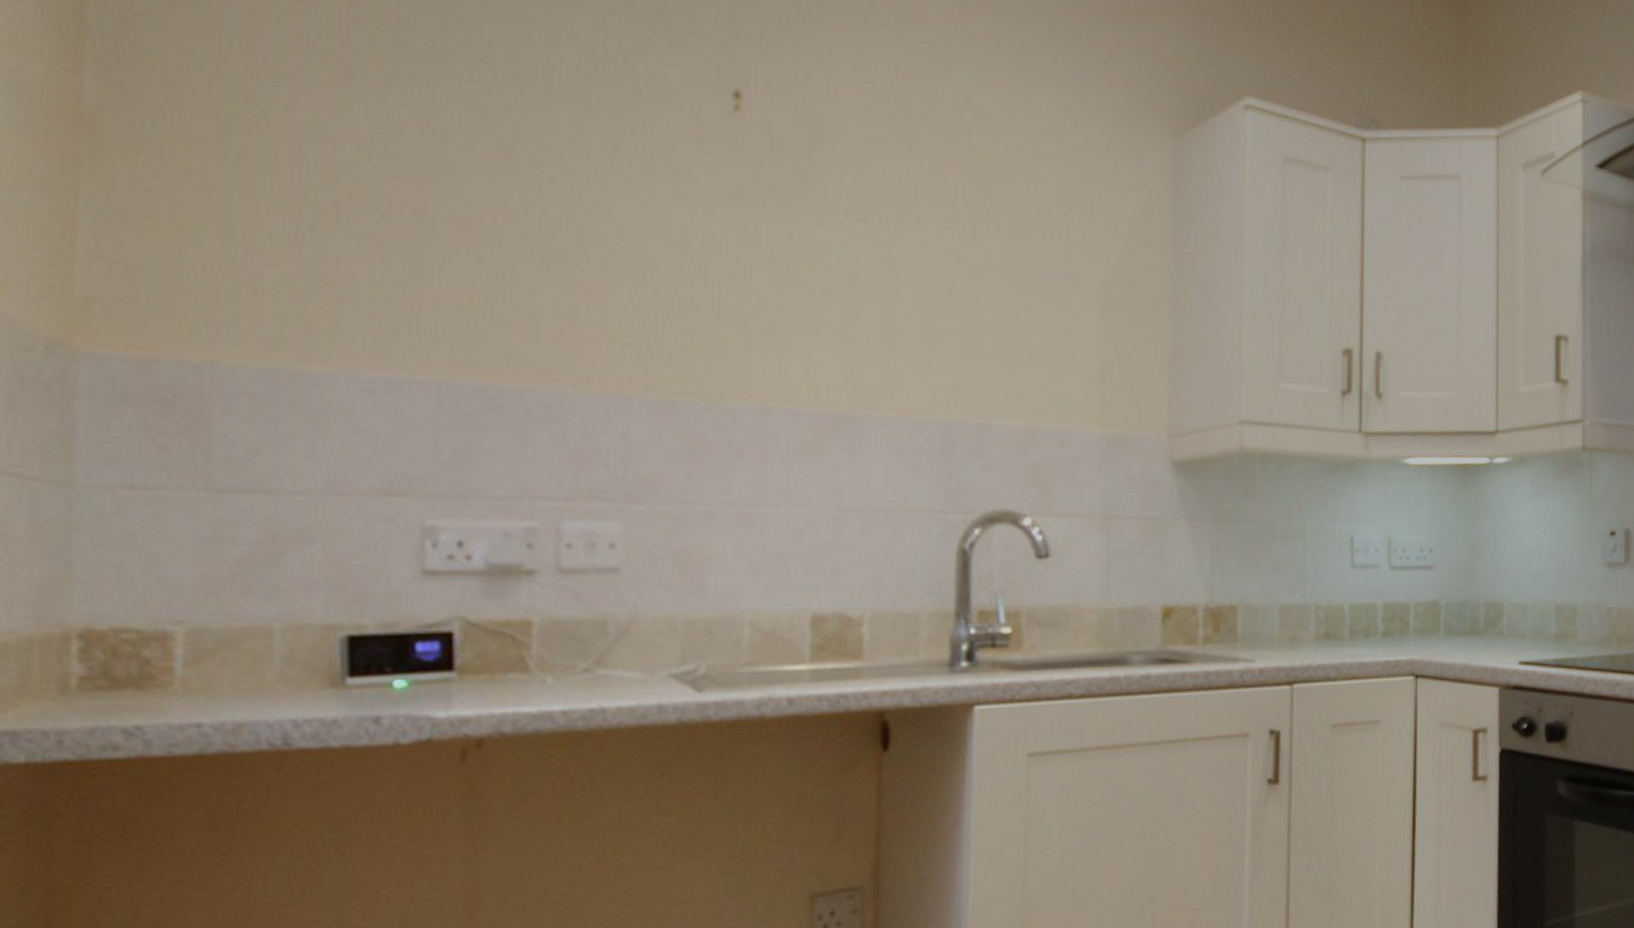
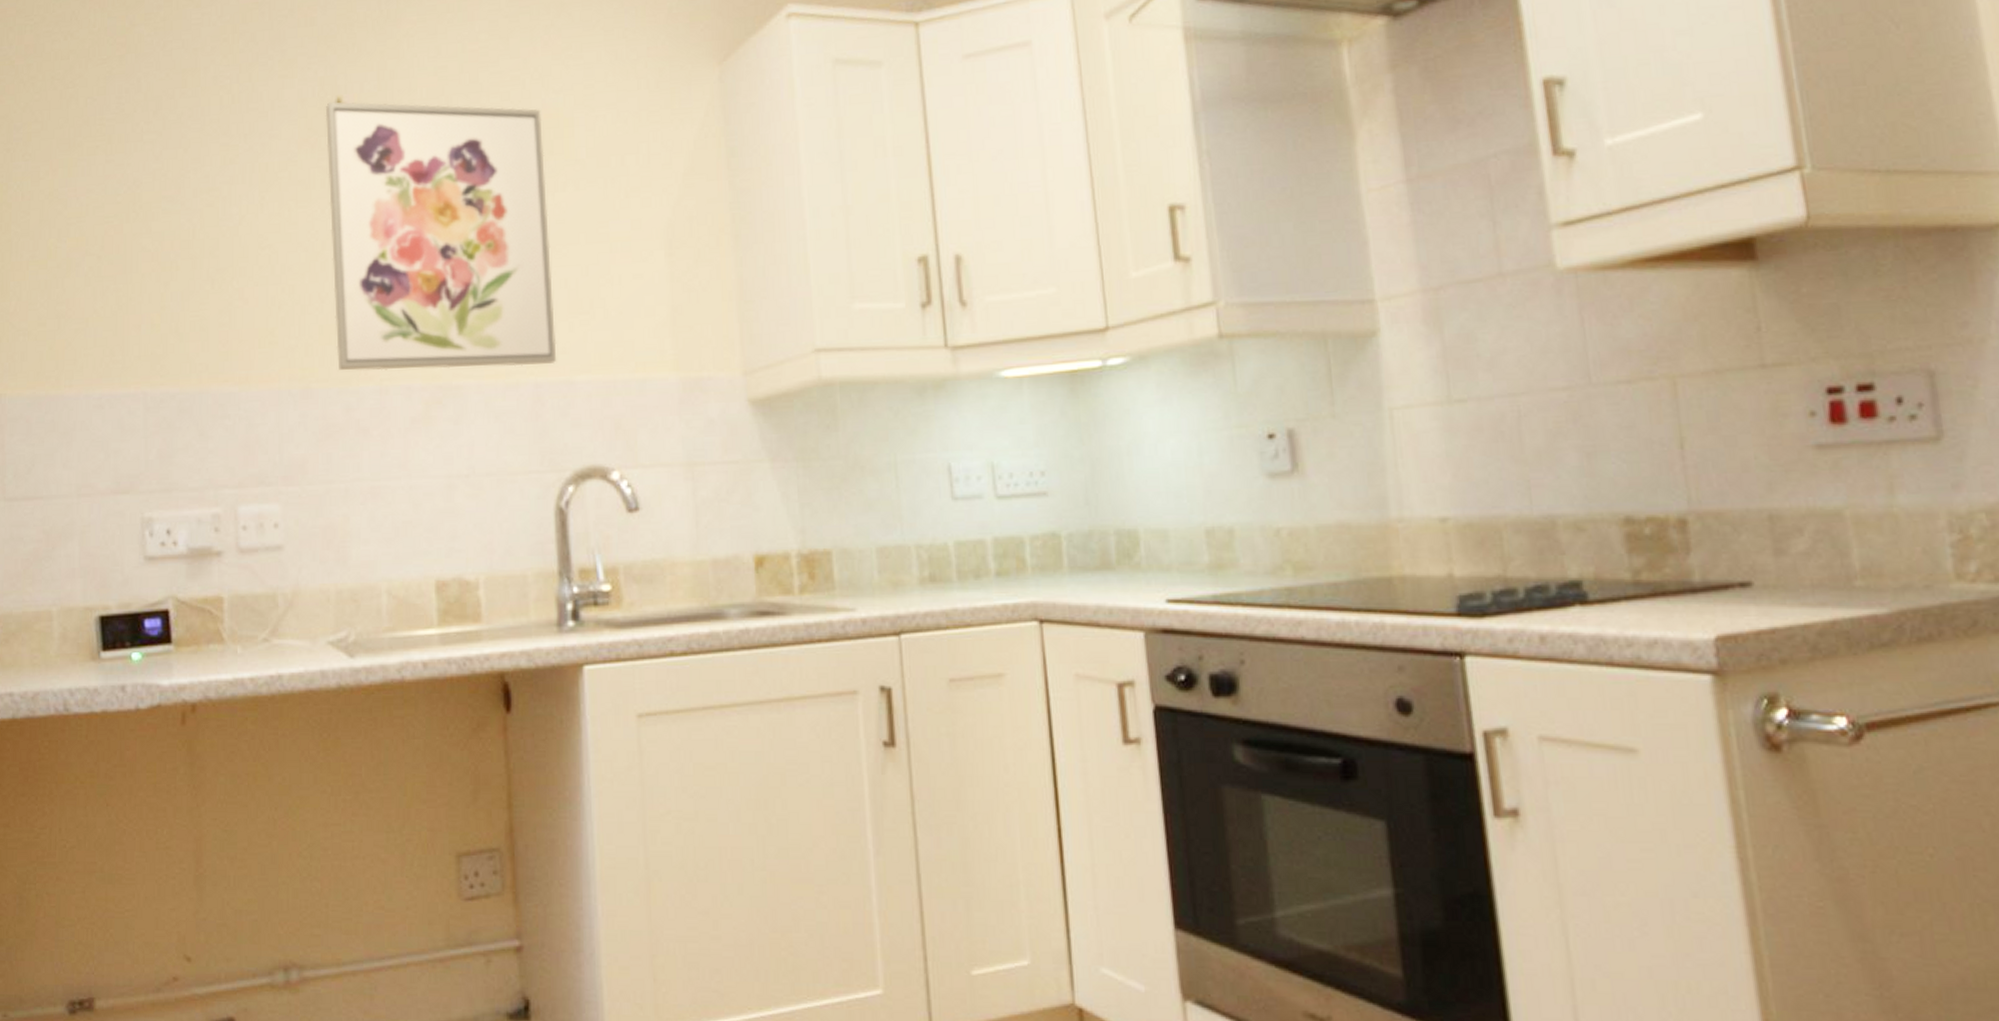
wall art: none [709,93,980,406] -> present [325,101,557,371]

